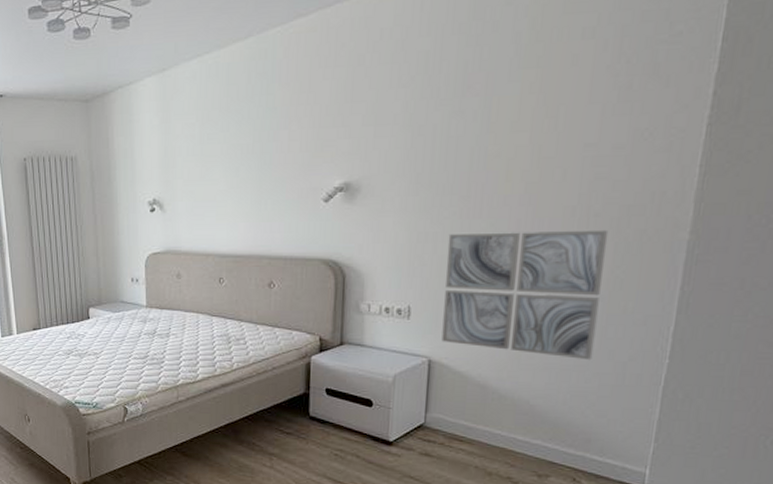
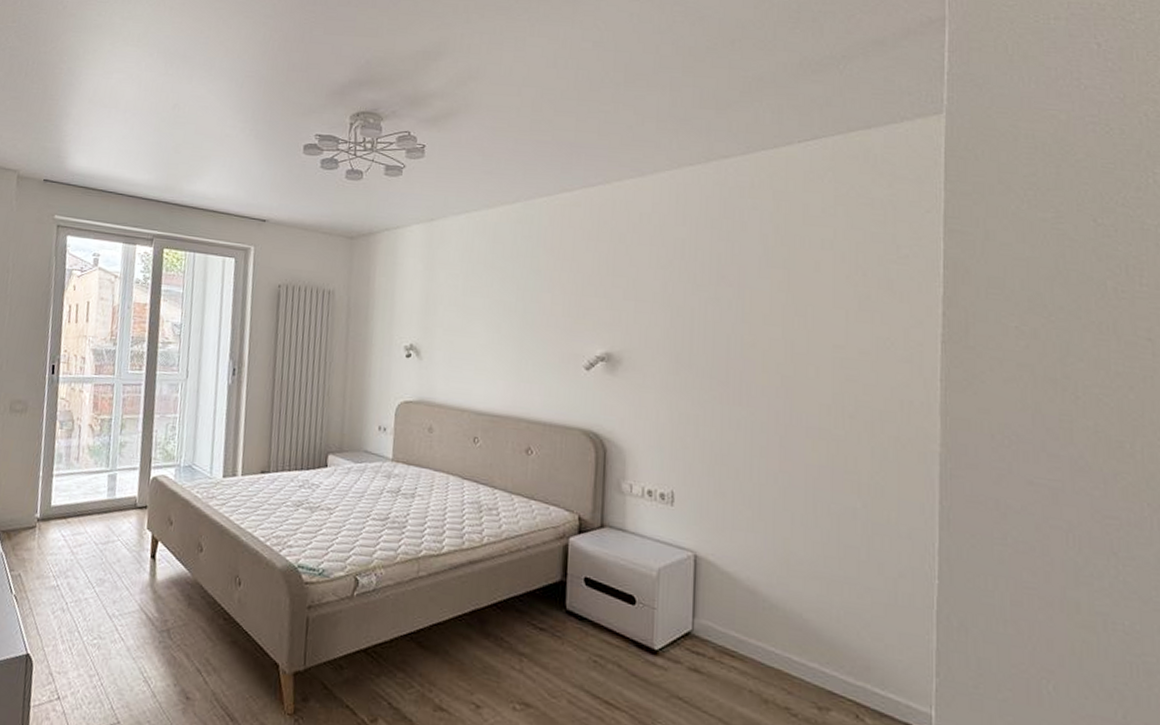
wall art: present [441,229,609,361] -> none [707,417,864,573]

